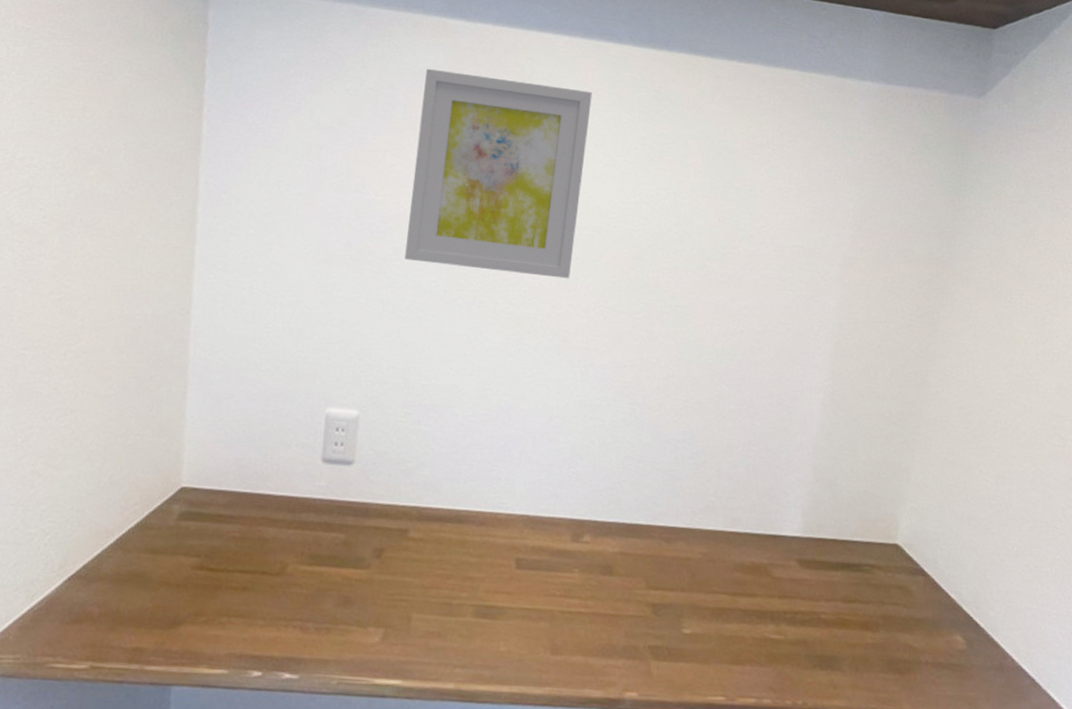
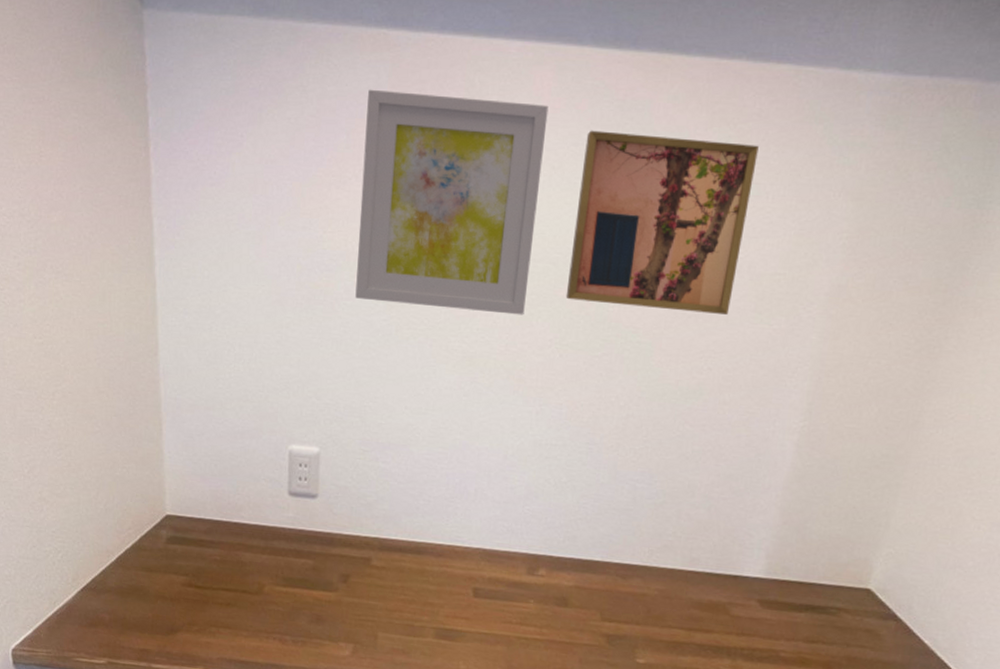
wall art: none [608,115,775,282] -> present [565,130,759,315]

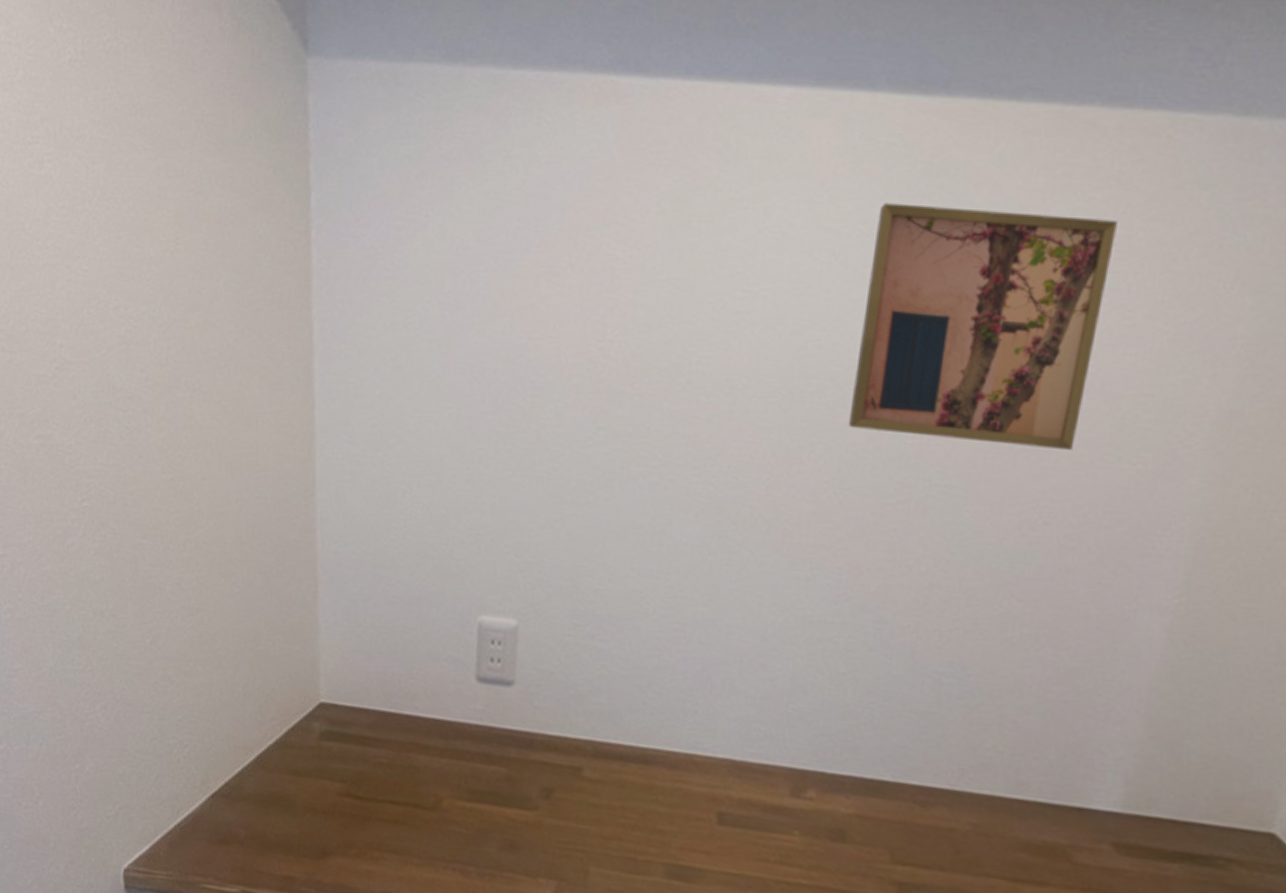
wall art: present [355,89,549,315] -> none [568,153,828,449]

